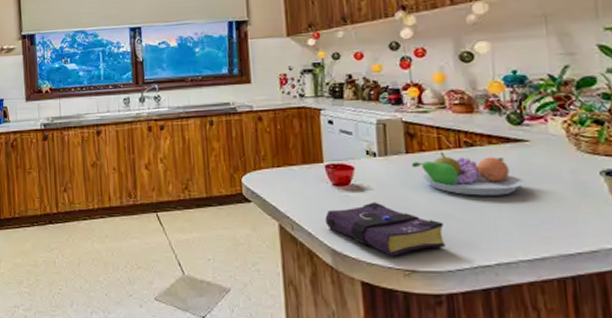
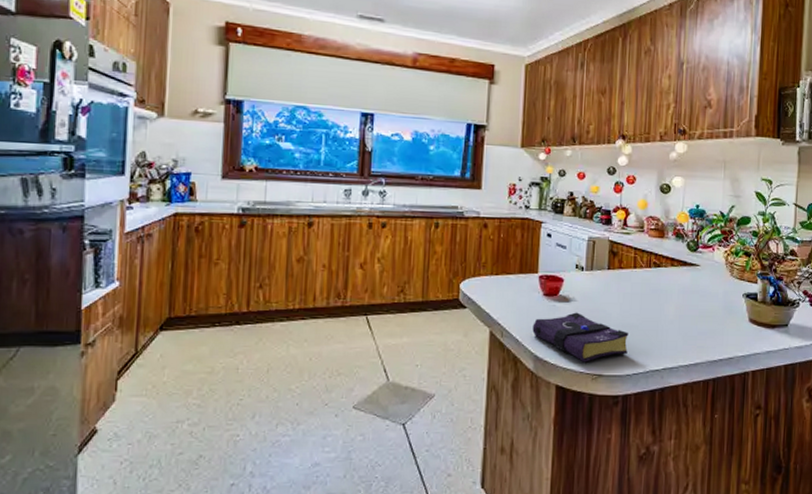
fruit bowl: present [411,151,525,196] -> none [611,269,692,311]

